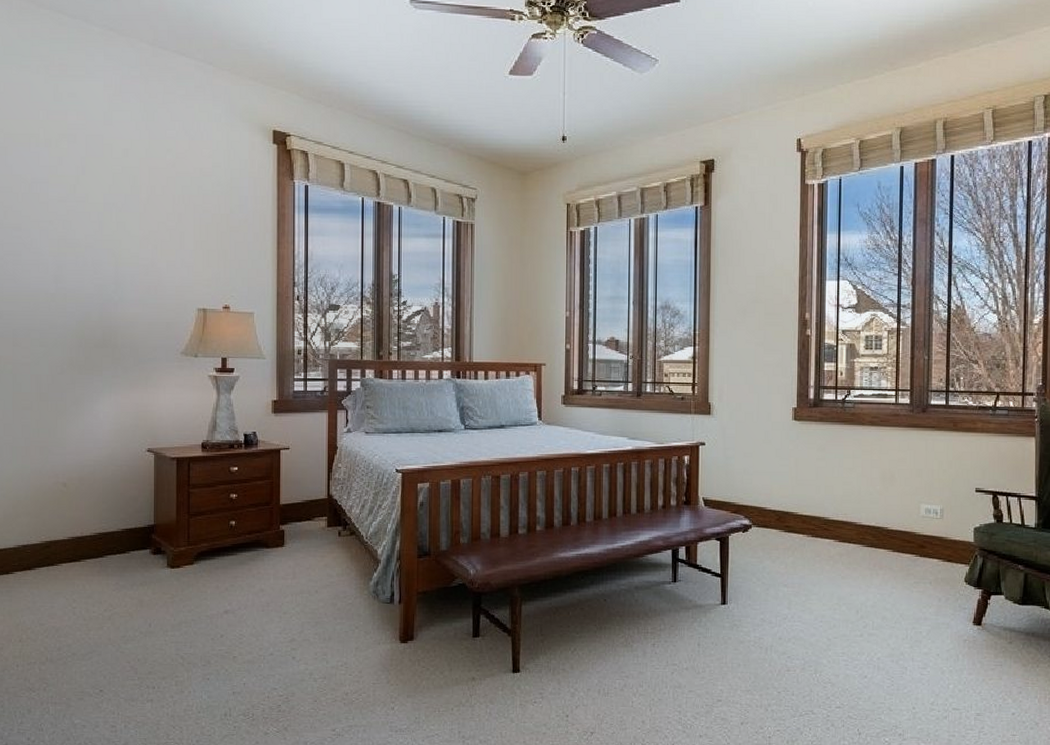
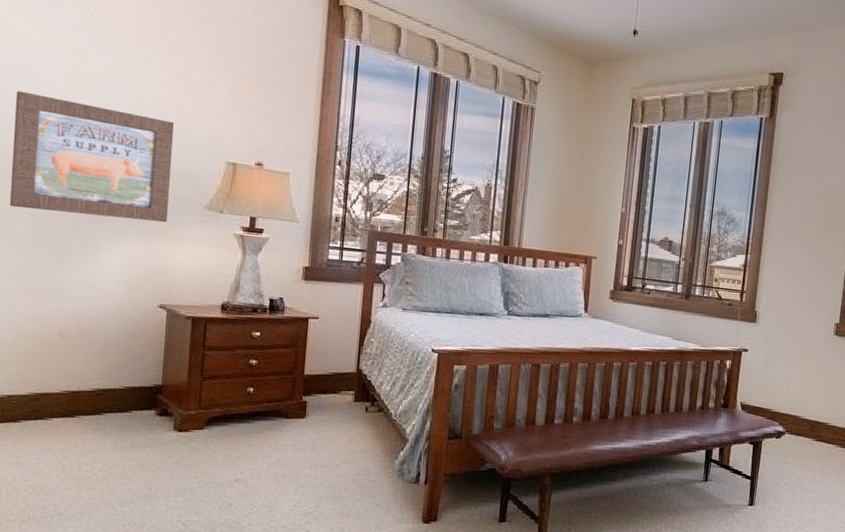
wall art: none [15,264,150,371] -> present [9,91,175,223]

